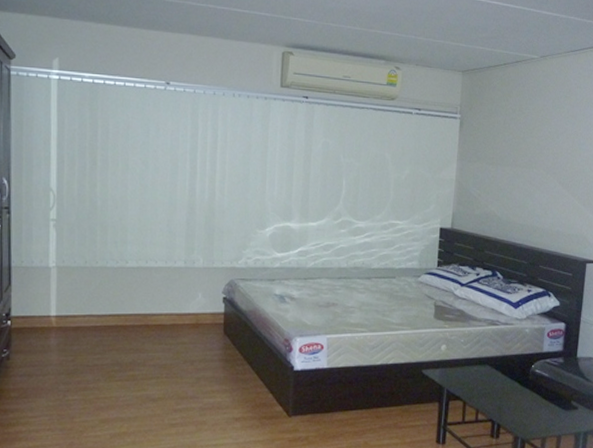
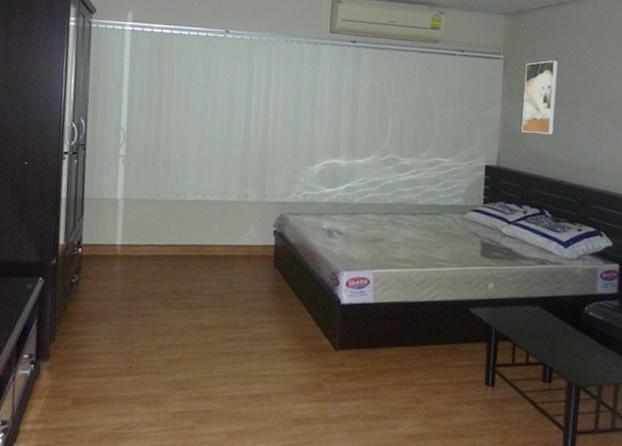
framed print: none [476,121,514,196] -> present [522,61,559,135]

